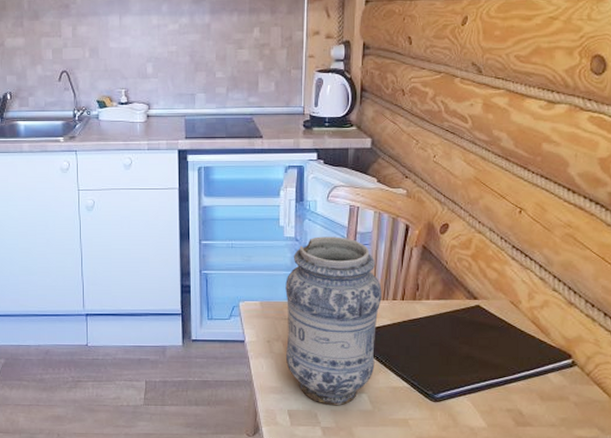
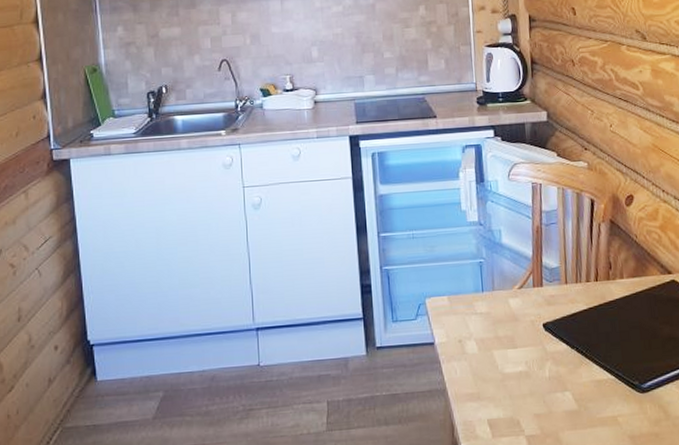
vase: present [285,236,382,405] -> none [473,217,576,409]

